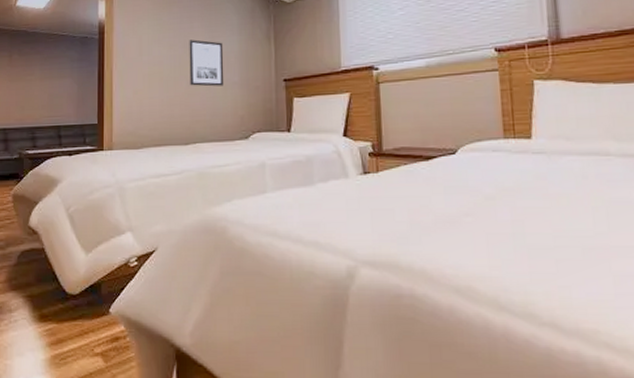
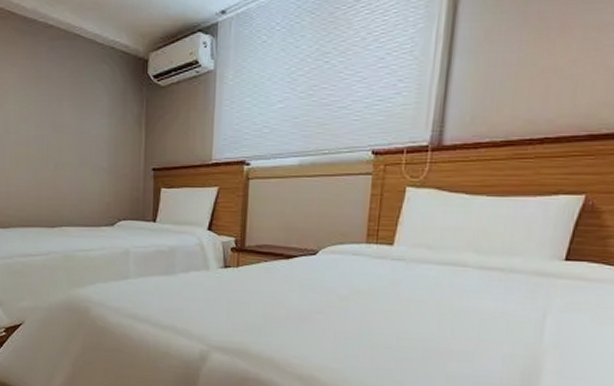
wall art: present [189,39,224,87] -> none [57,120,93,171]

